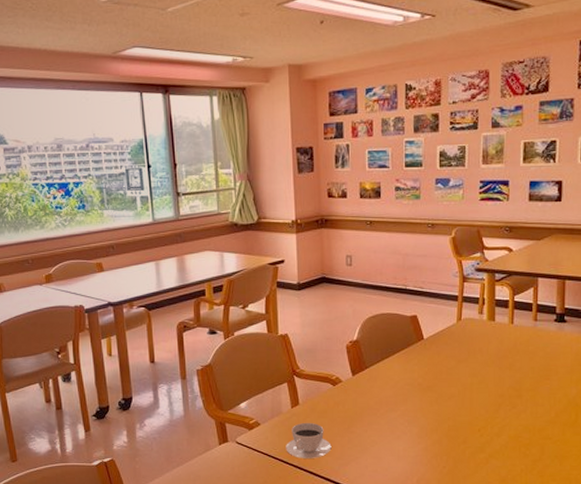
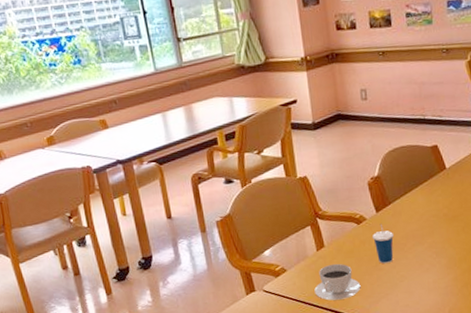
cup: none [347,387,367,426] -> present [373,224,394,264]

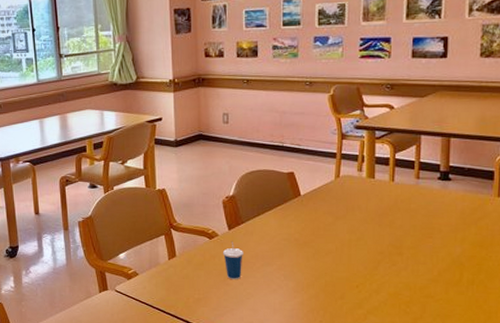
teacup: present [314,263,361,301] -> none [163,273,208,308]

